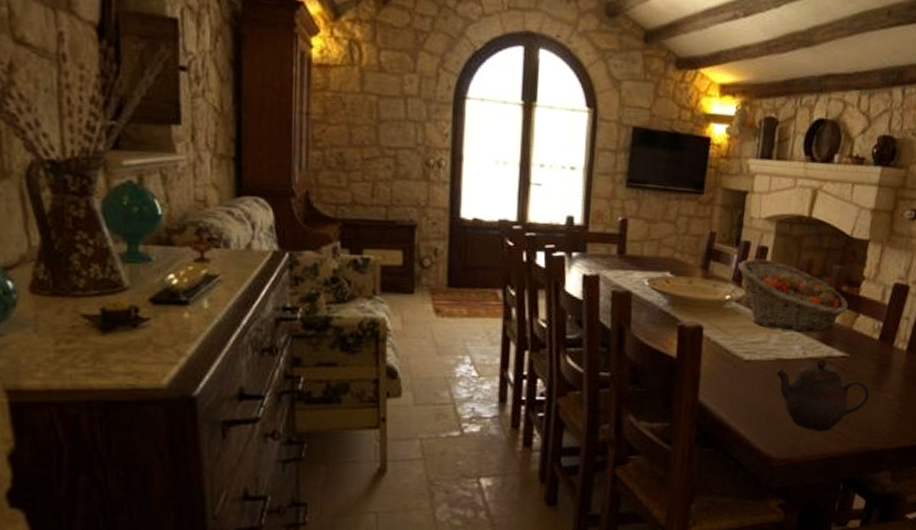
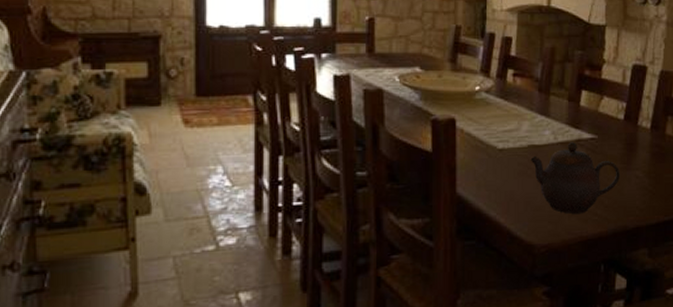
fruit basket: present [738,258,848,332] -> none [485,49,592,117]

